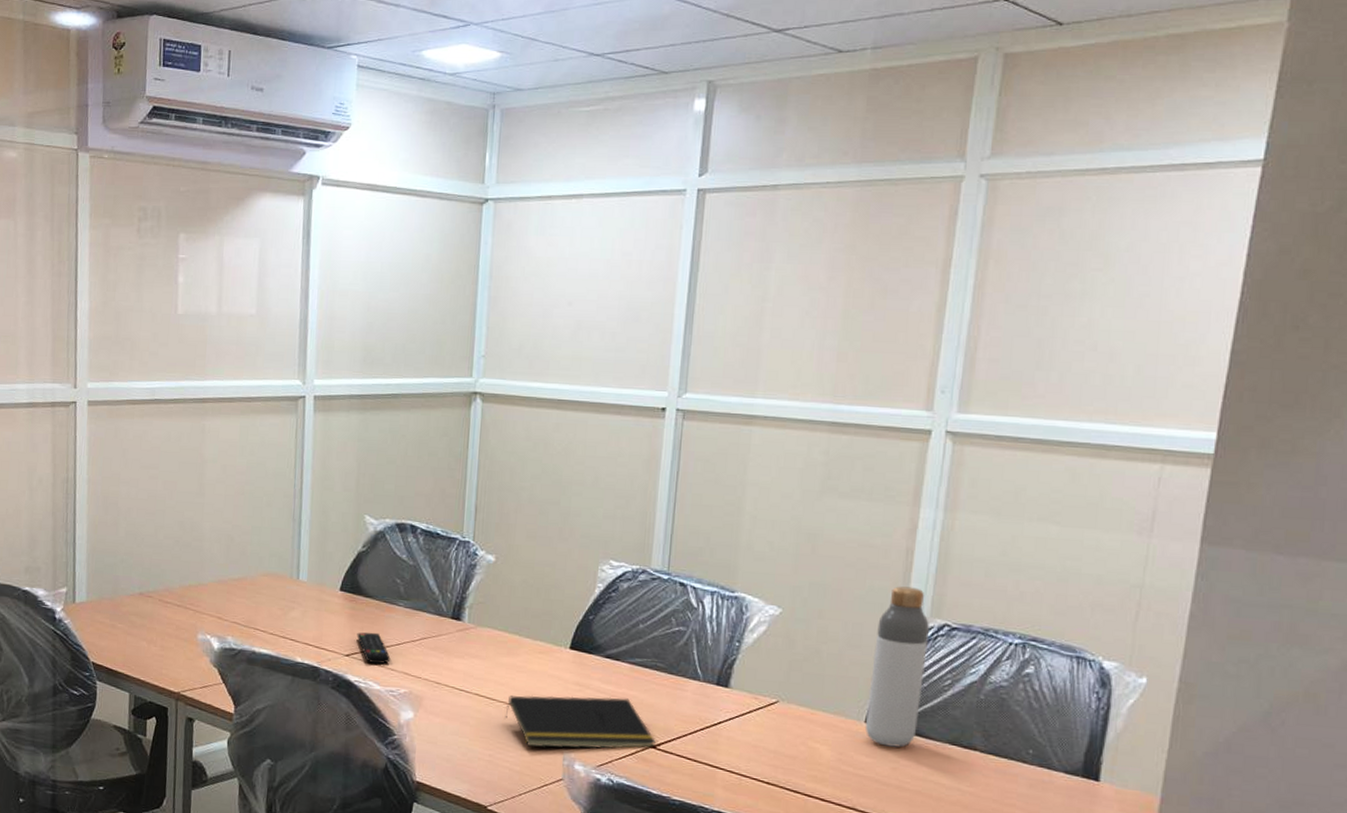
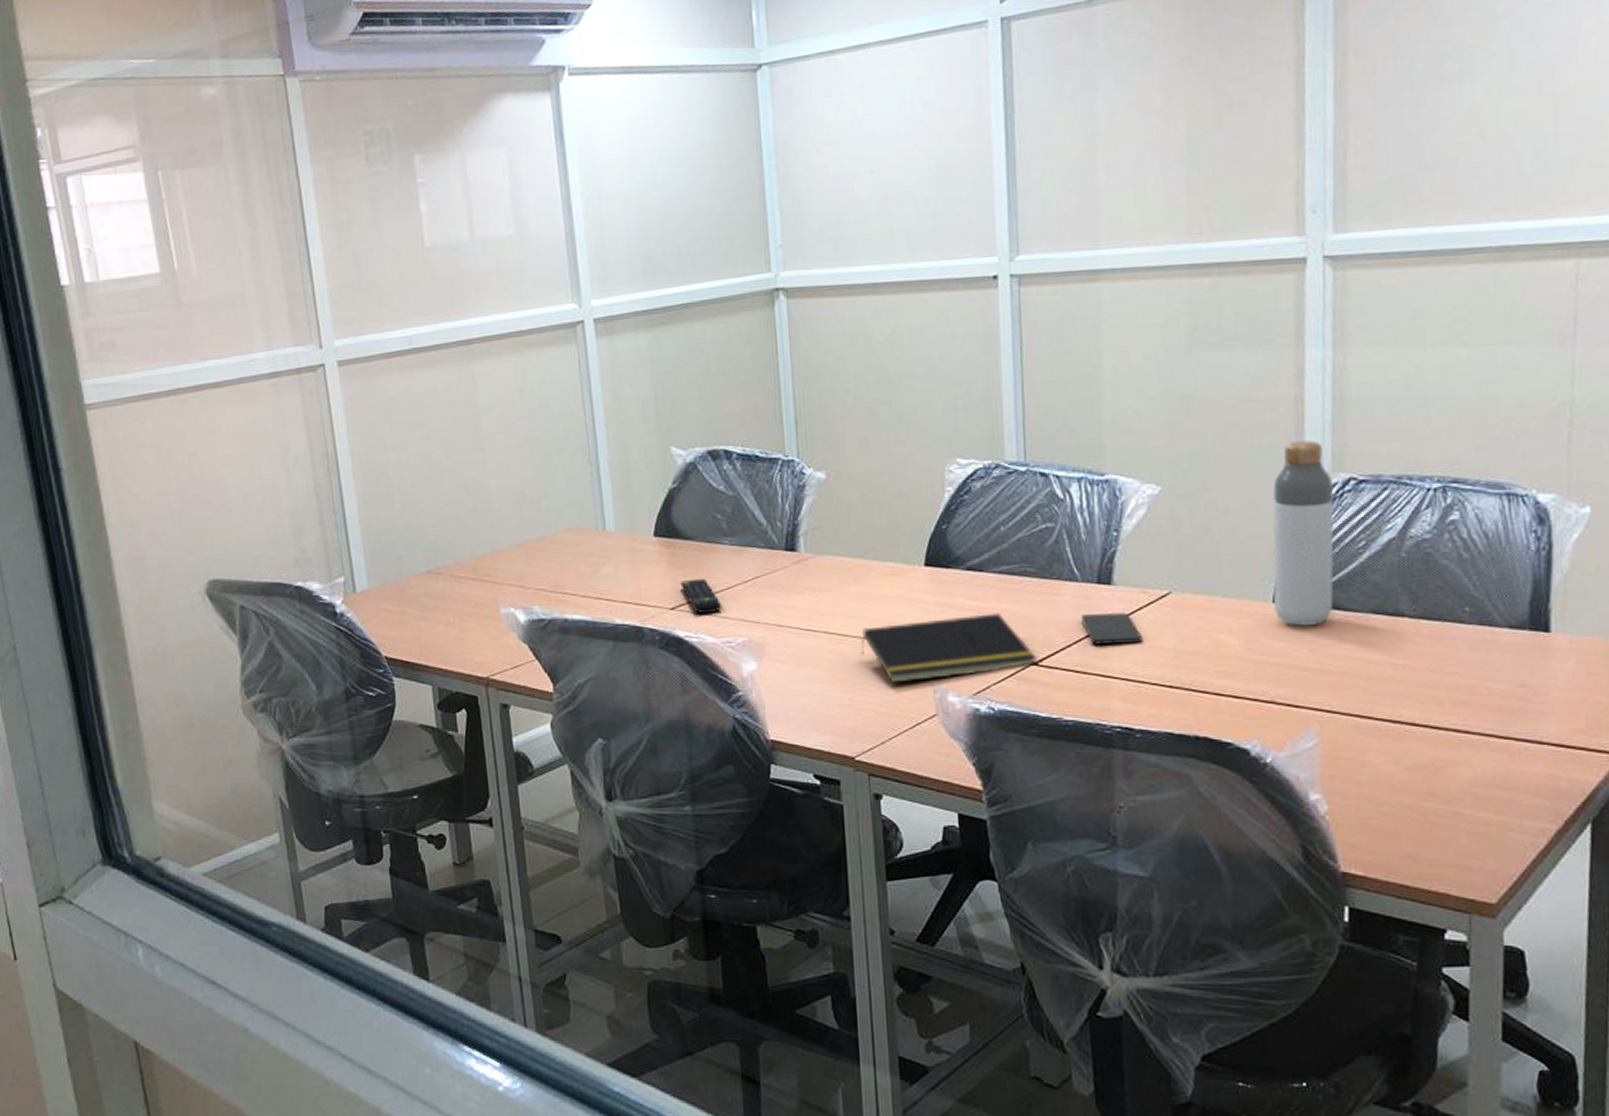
smartphone: none [699,710,749,741] -> present [1082,613,1143,645]

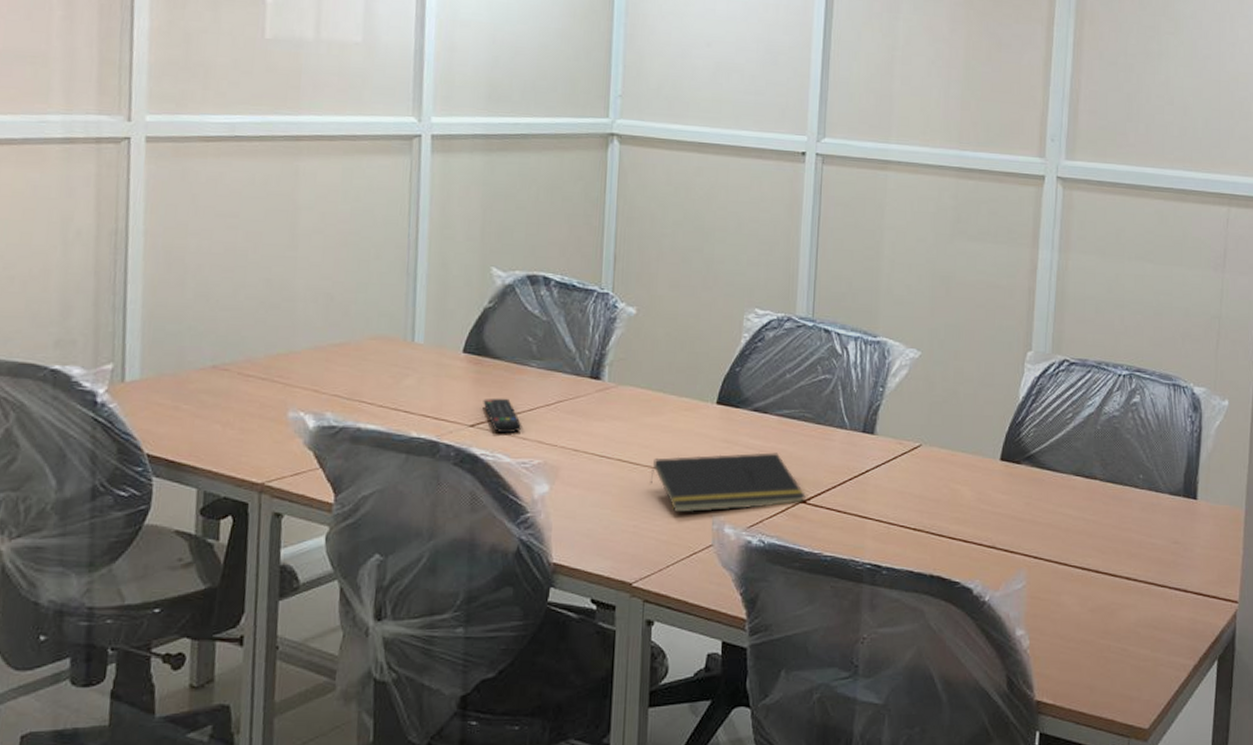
smartphone: present [1082,613,1143,645] -> none [847,460,896,488]
bottle: present [1273,440,1334,626] -> none [1001,325,1052,482]

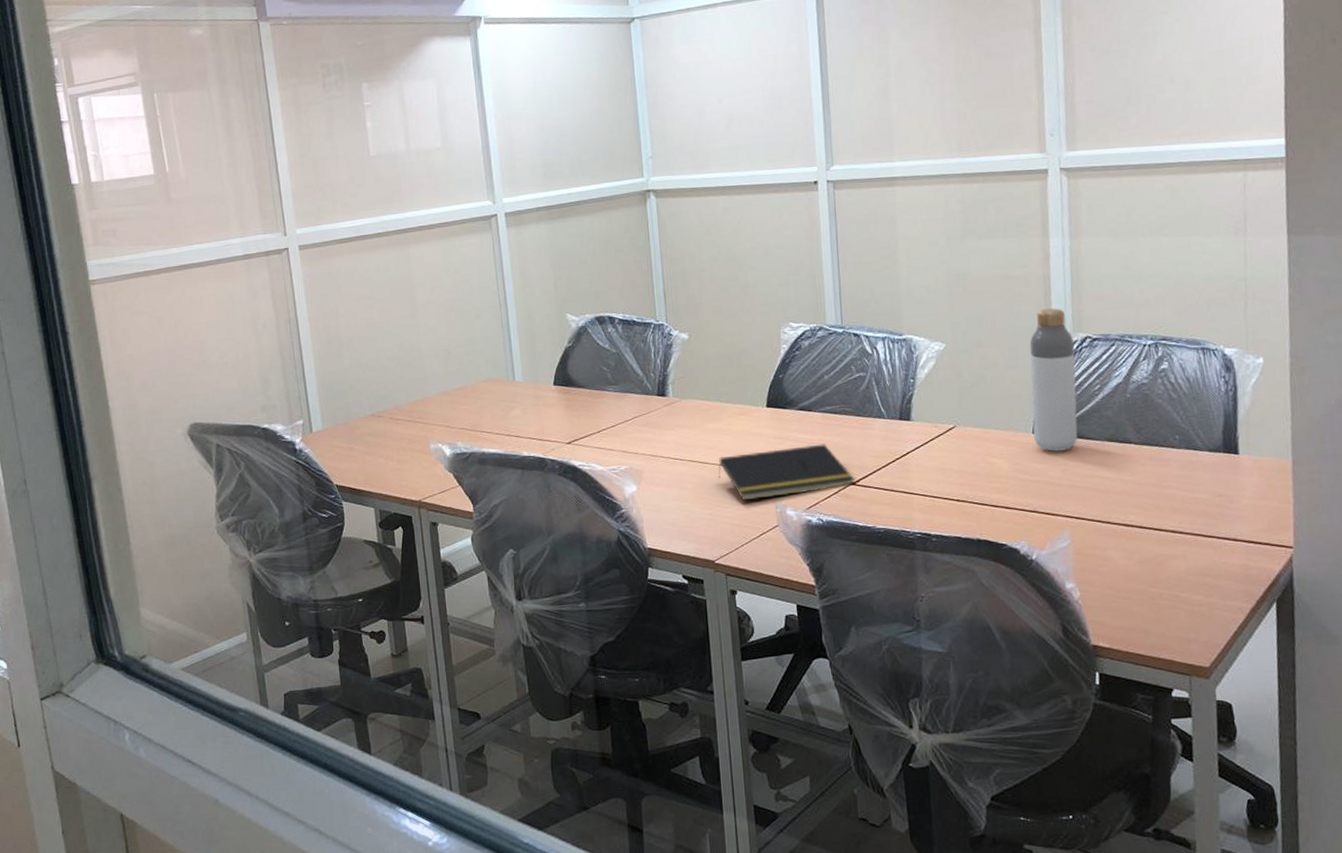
remote control: present [483,398,522,434] -> none [575,418,609,447]
bottle: none [1001,325,1052,482] -> present [1029,308,1078,452]

